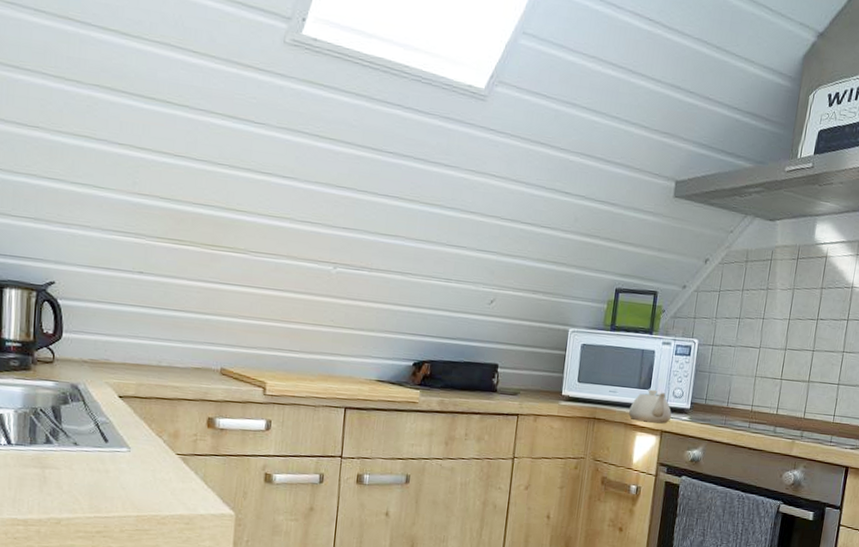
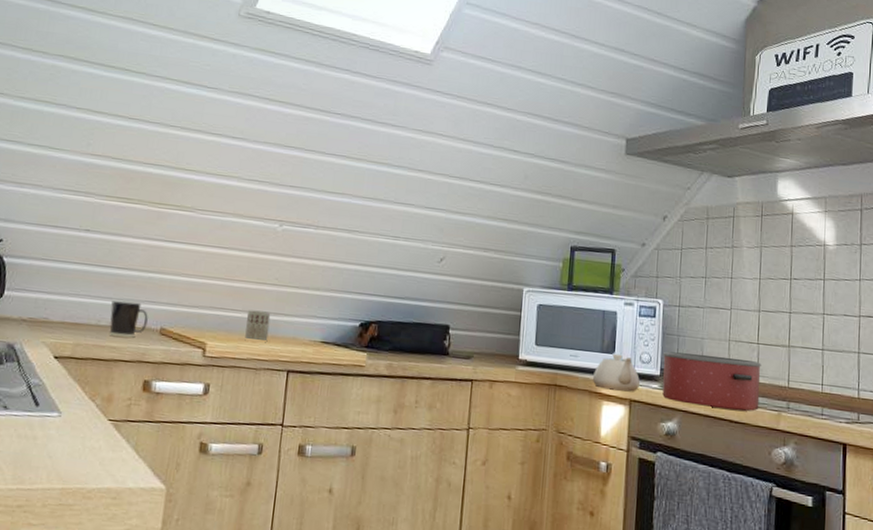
mug: none [170,341,208,378] -> present [109,300,148,338]
cup: none [303,350,328,382] -> present [245,310,271,343]
cooking pot: none [690,387,782,440] -> present [662,351,761,412]

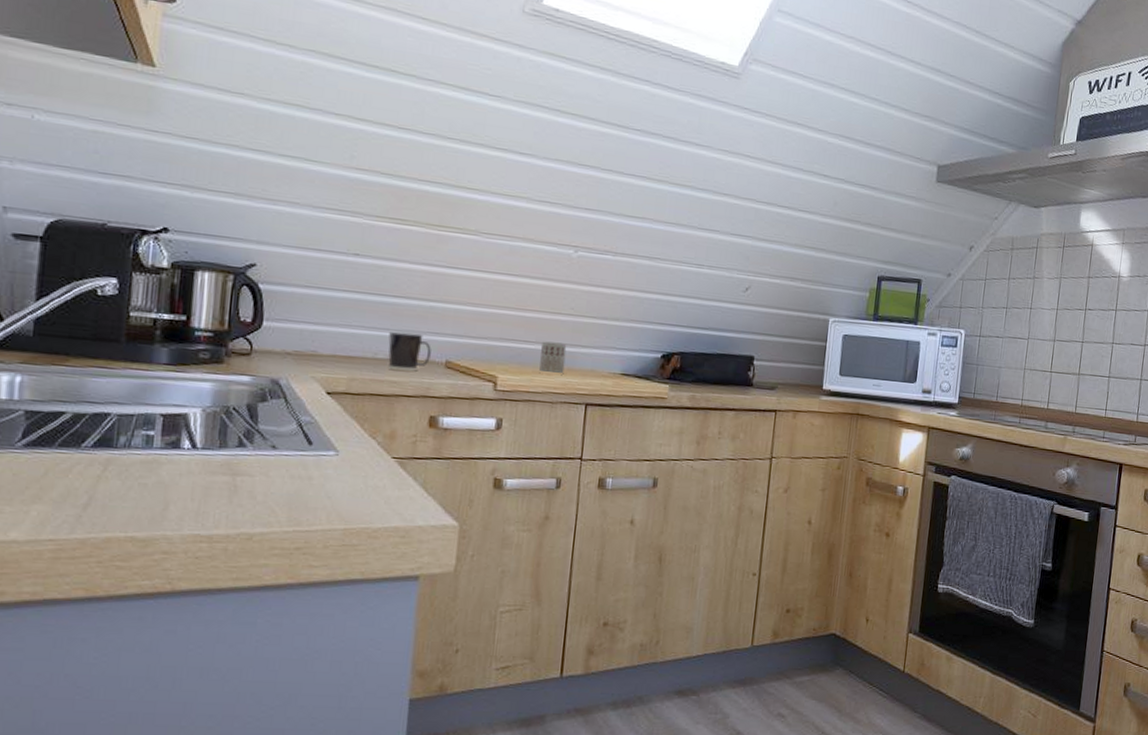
teapot: present [593,353,641,392] -> none [894,382,939,420]
cooking pot: present [662,351,761,412] -> none [959,380,1053,436]

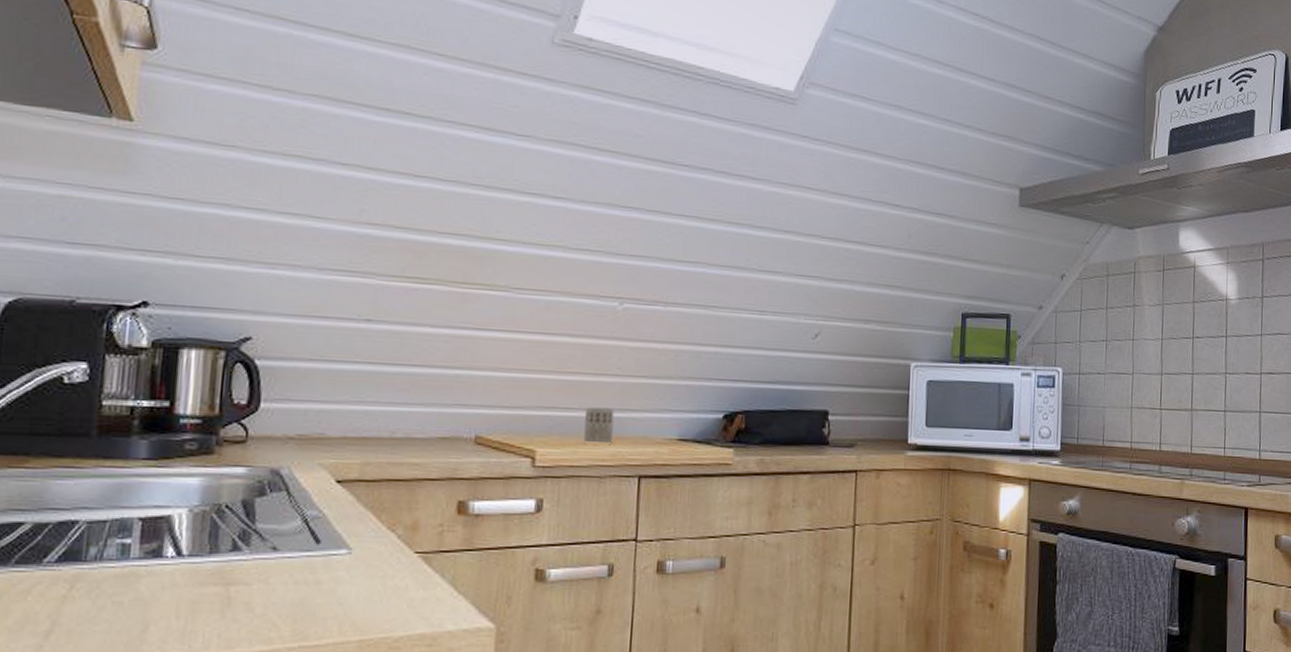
mug: present [388,331,431,372] -> none [407,405,458,452]

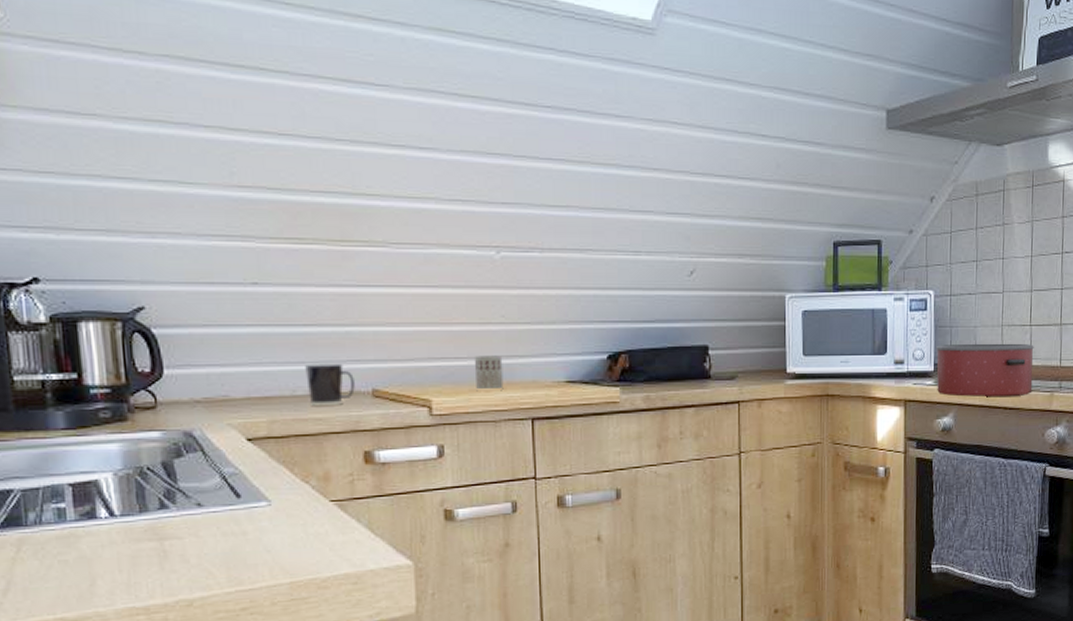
mug: none [407,405,458,452] -> present [305,363,355,407]
cooking pot: none [1063,424,1164,482] -> present [936,343,1034,398]

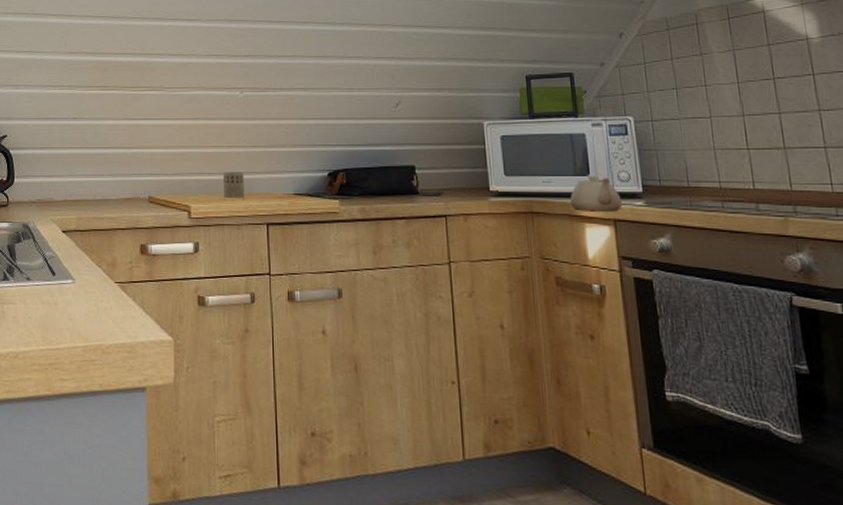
mug: present [305,363,355,407] -> none [104,176,136,209]
teapot: none [866,354,915,394] -> present [570,175,623,213]
cooking pot: present [936,343,1034,398] -> none [643,166,761,220]

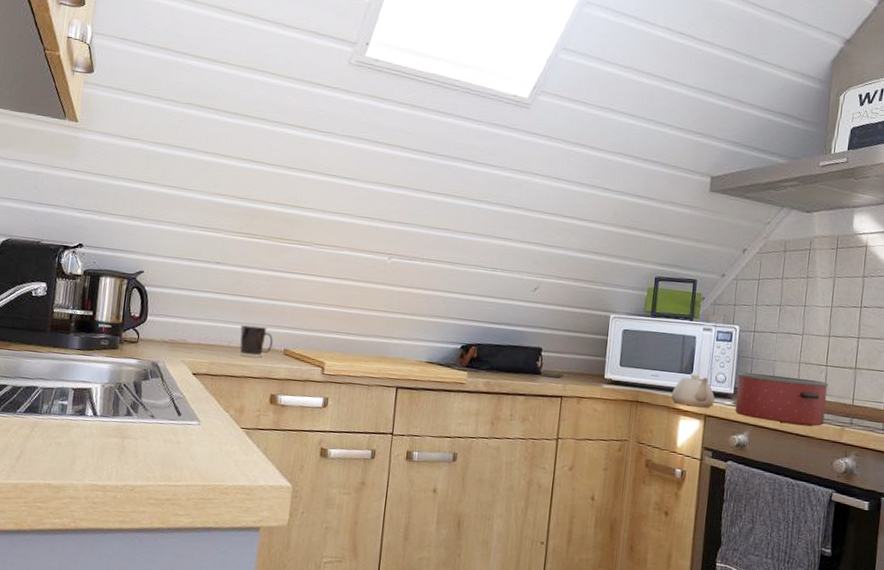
mug: none [104,176,136,209] -> present [239,324,273,358]
cup: present [222,172,245,201] -> none [358,333,382,363]
cooking pot: none [643,166,761,220] -> present [735,372,829,426]

